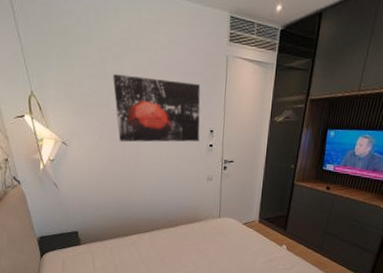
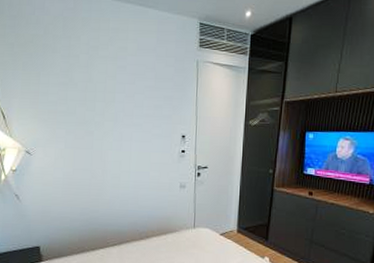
wall art: present [113,74,201,142] -> none [80,81,171,150]

